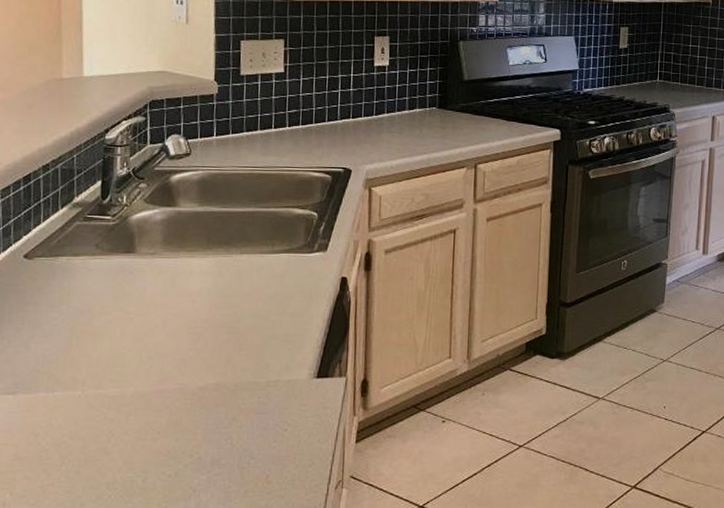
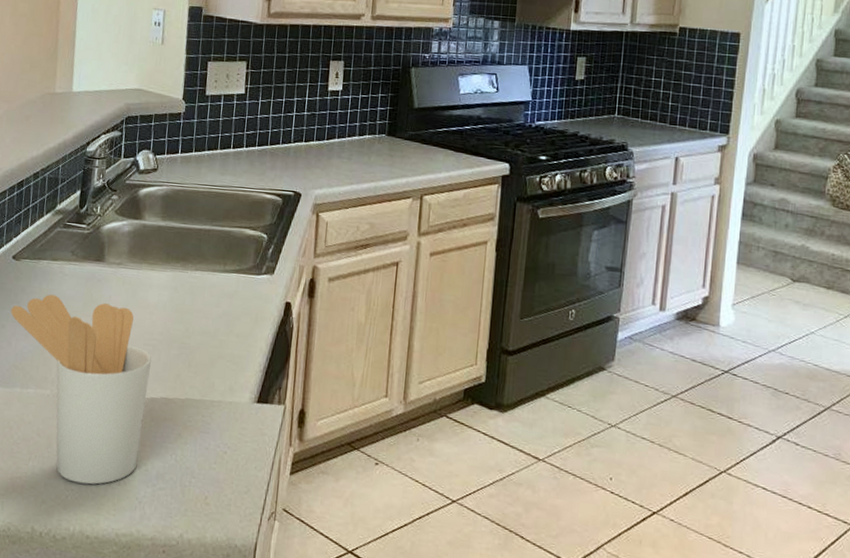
utensil holder: none [26,292,197,481] -> present [10,294,151,485]

